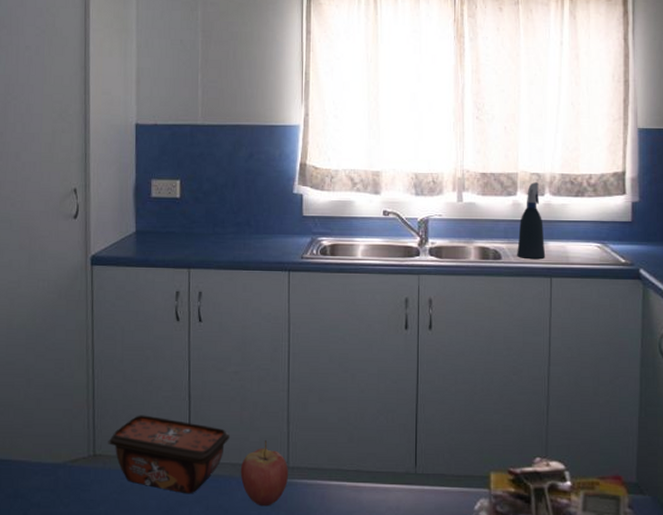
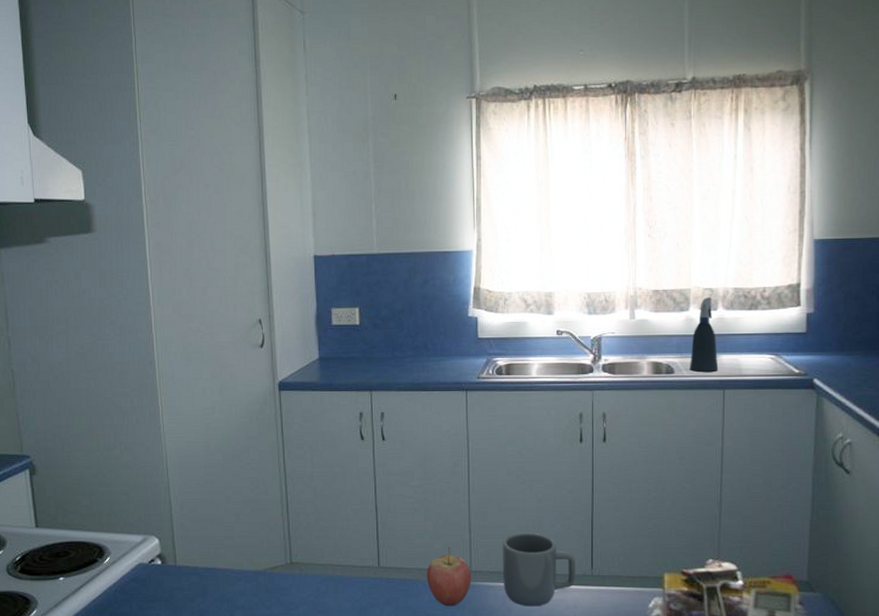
food container: present [108,415,231,493] -> none [303,526,416,595]
mug: none [321,425,399,508] -> present [502,532,576,607]

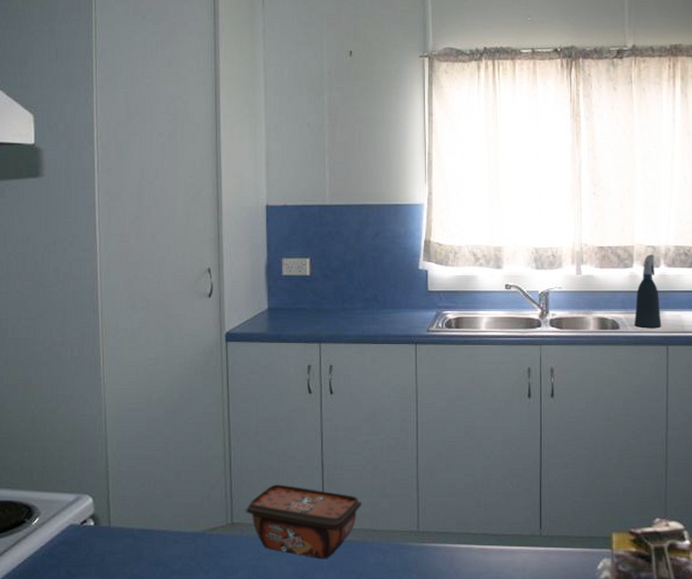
food container: none [303,526,416,595] -> present [245,484,363,558]
fruit: present [426,547,472,607] -> none [372,506,419,570]
mug: present [502,532,576,607] -> none [450,490,525,569]

